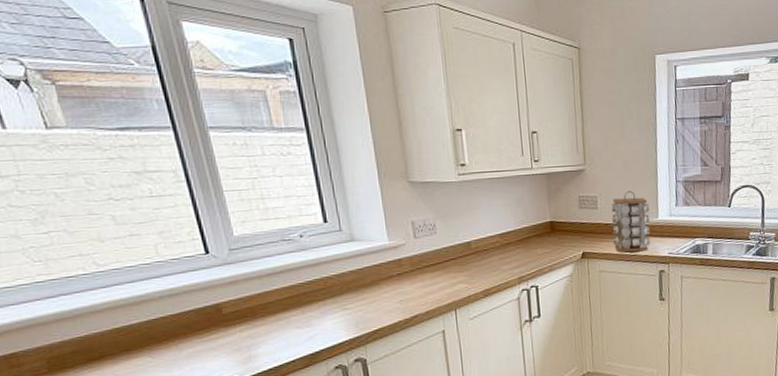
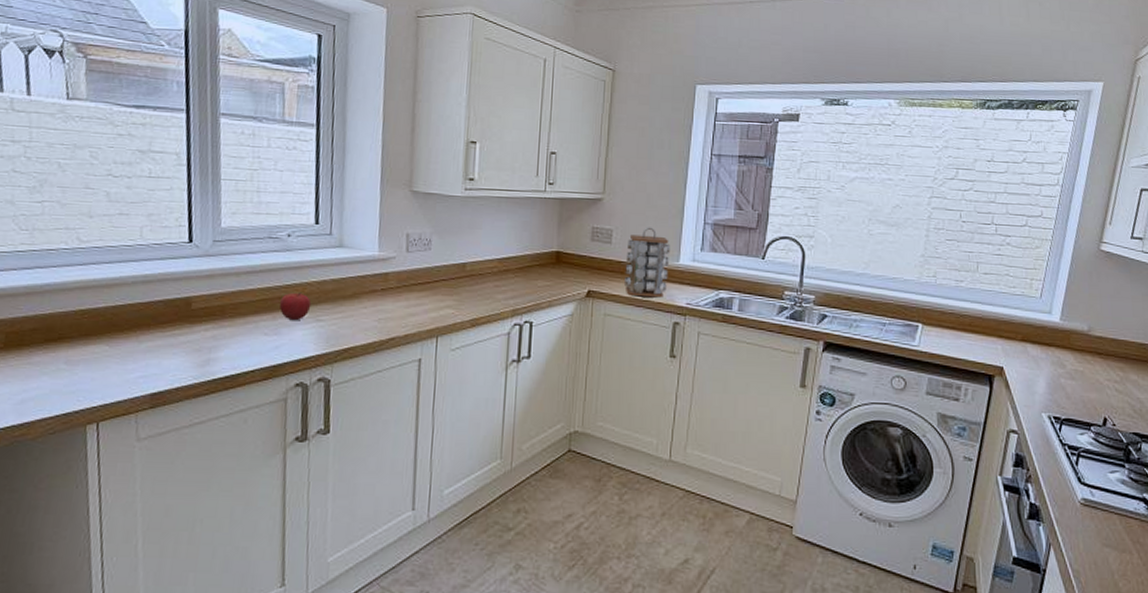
fruit: none [305,286,336,313] -> present [279,292,312,321]

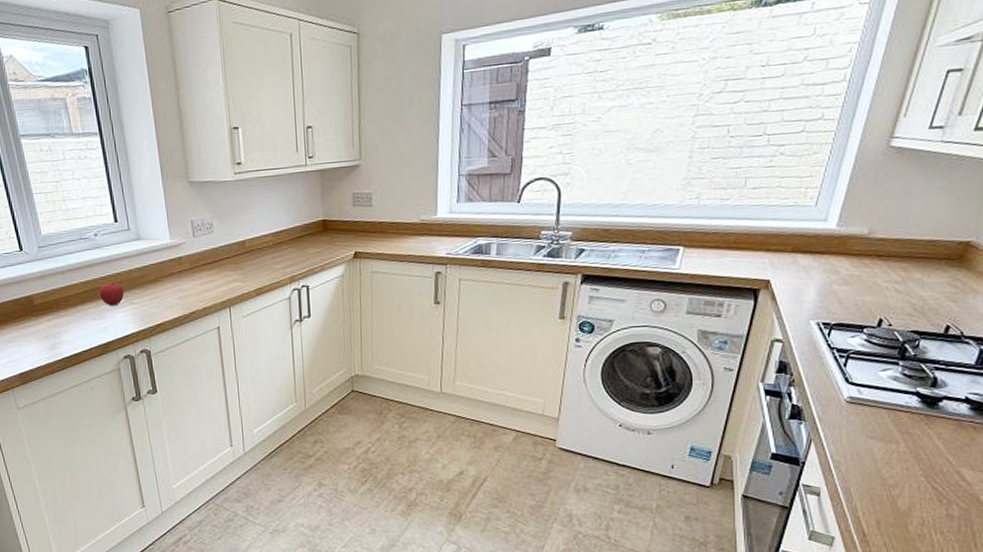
spice rack: present [623,227,671,298] -> none [386,186,428,253]

